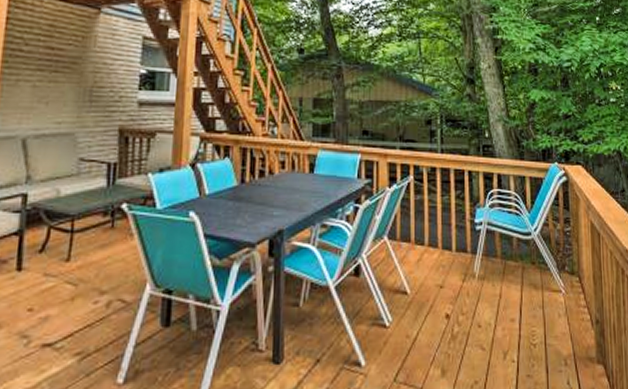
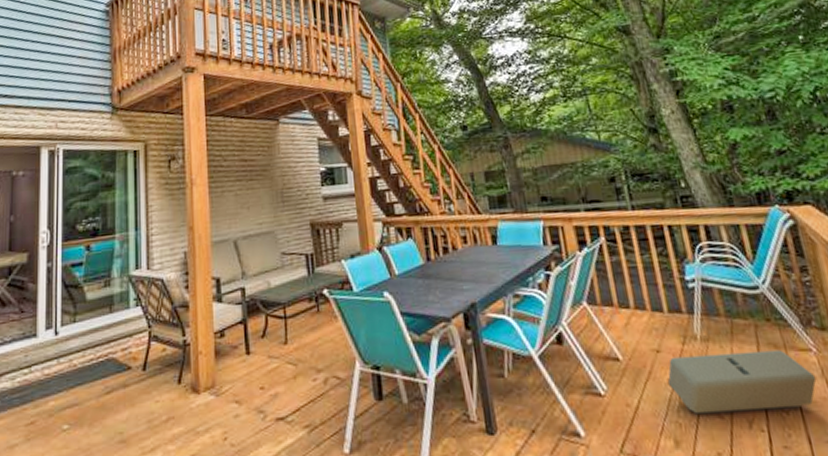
cooler: none [444,290,561,346] -> present [667,349,817,415]

